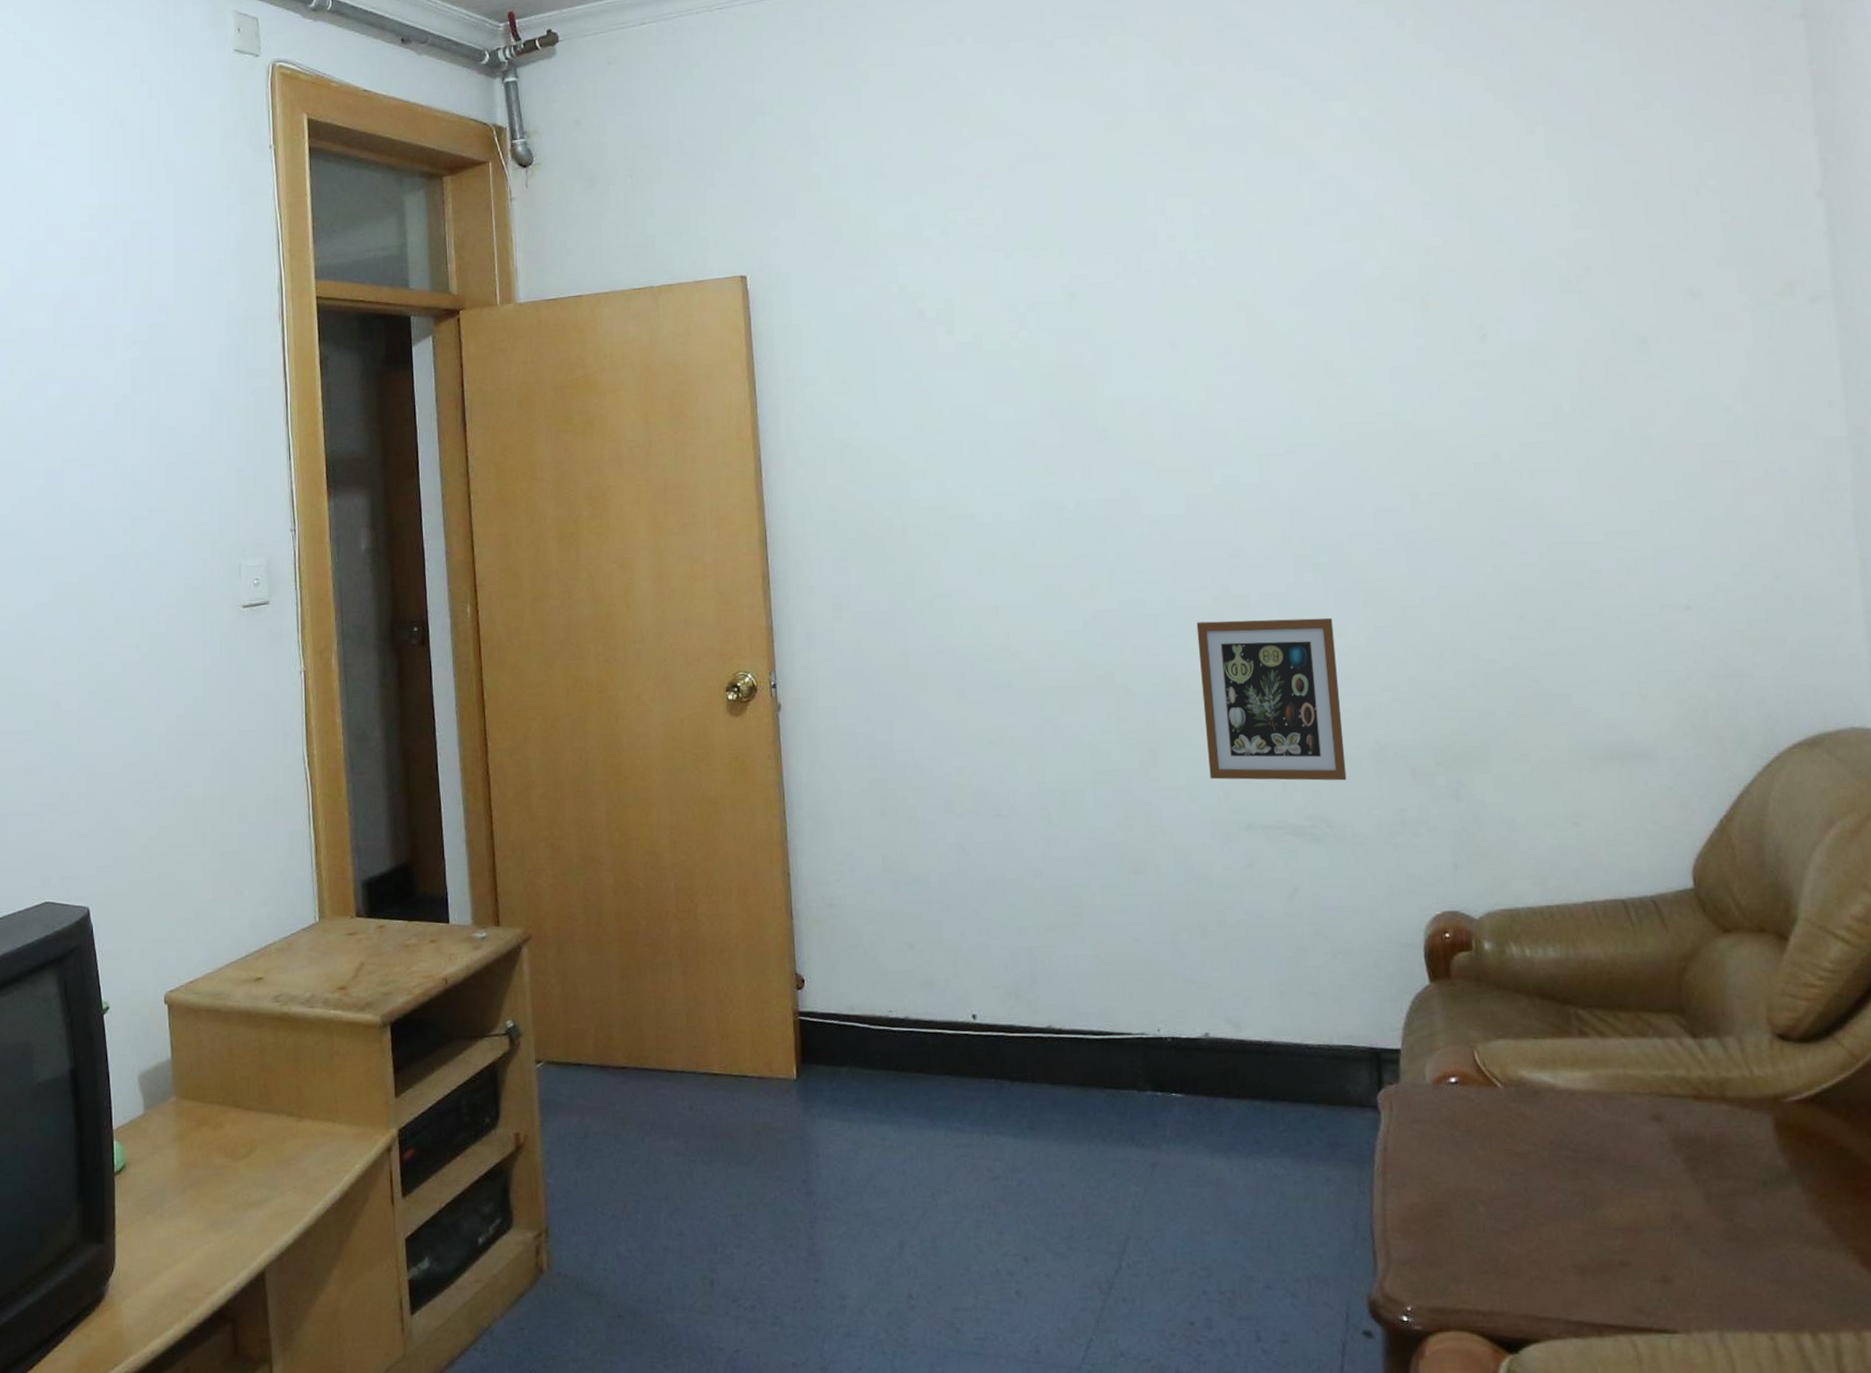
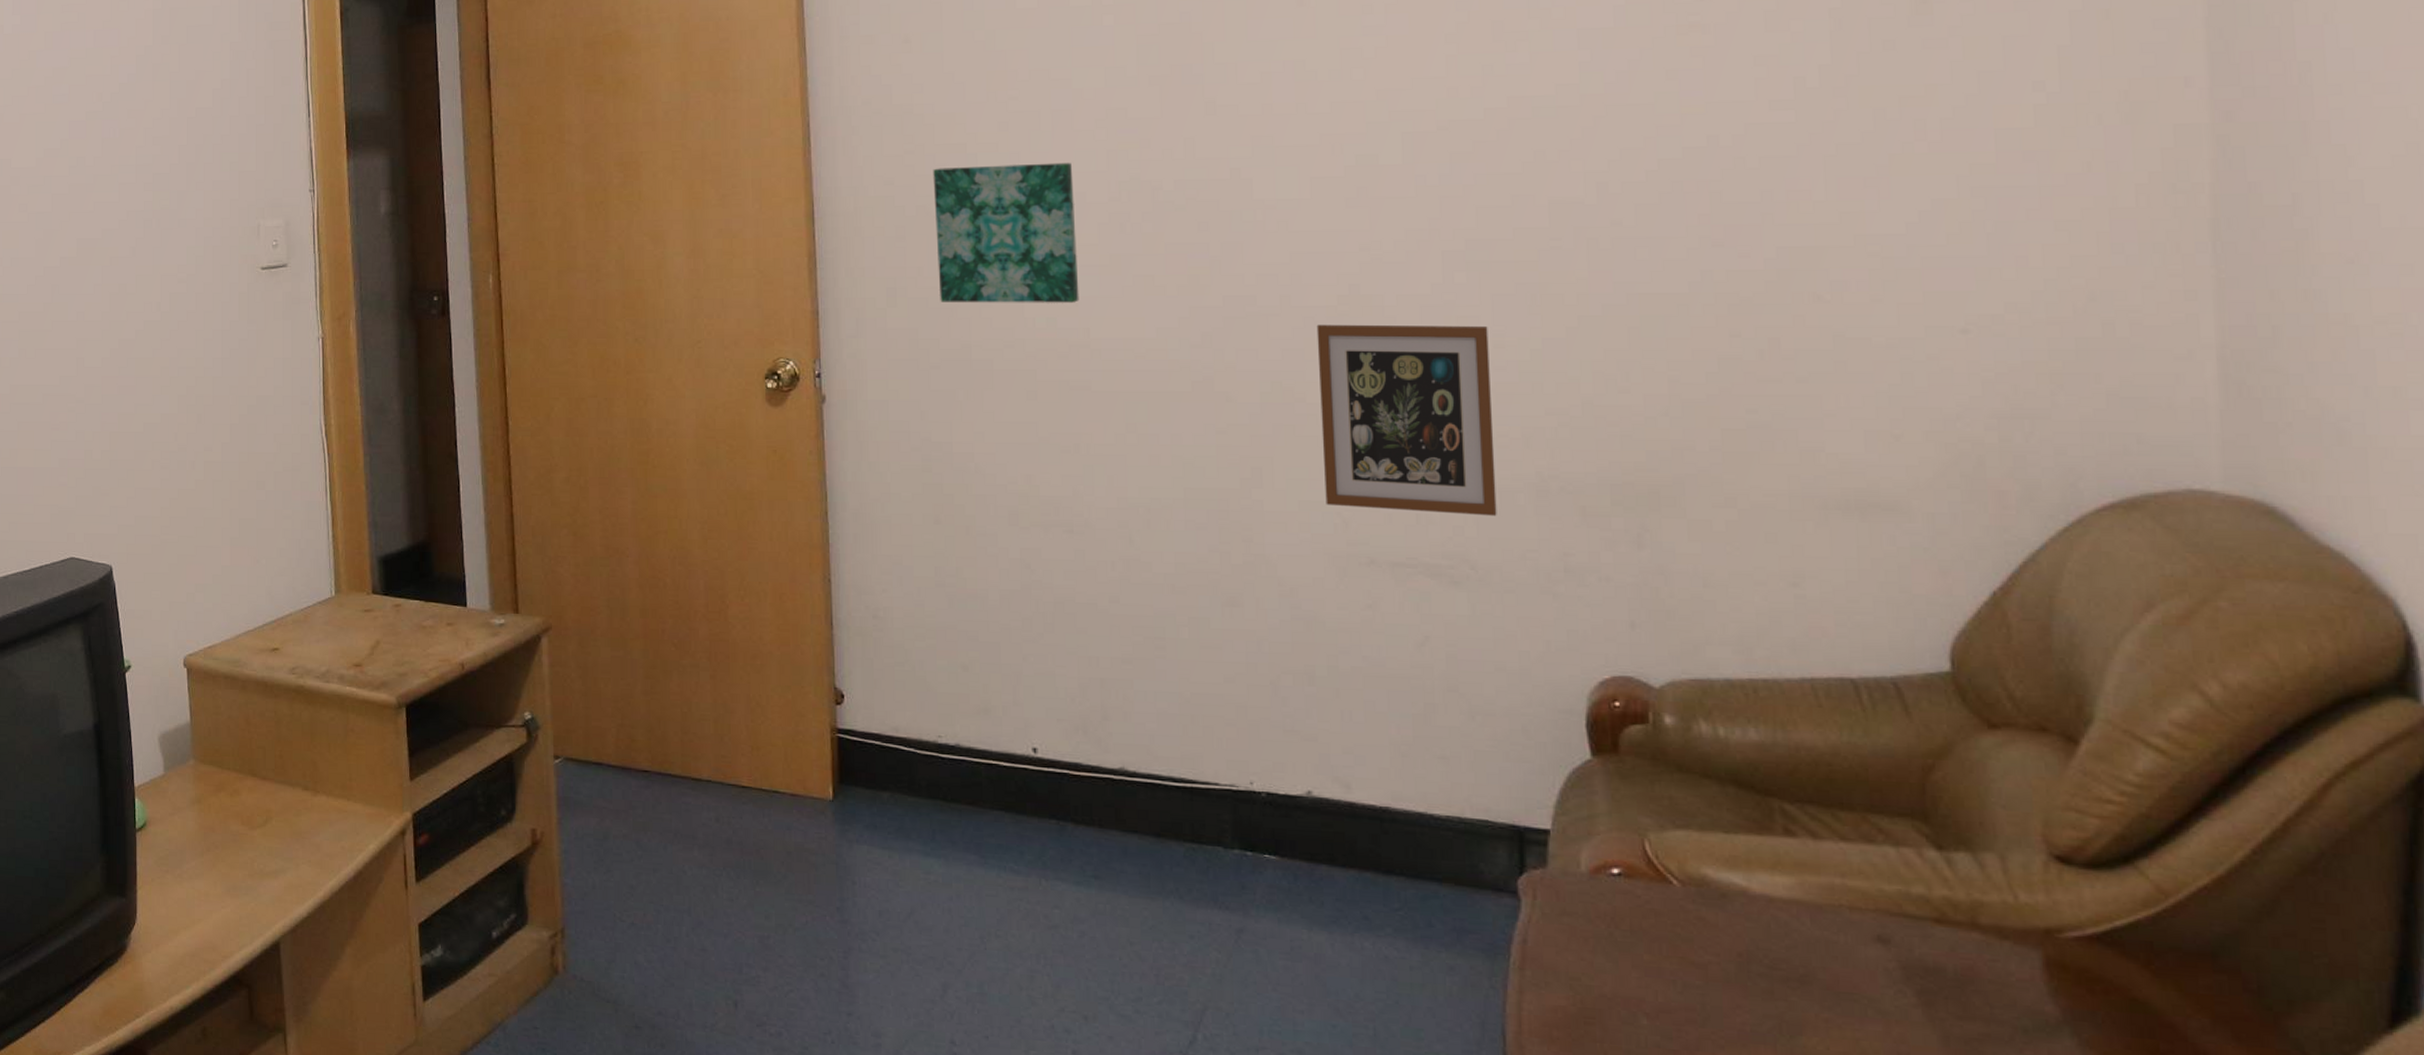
wall art: none [870,487,1000,615] -> present [933,162,1079,303]

